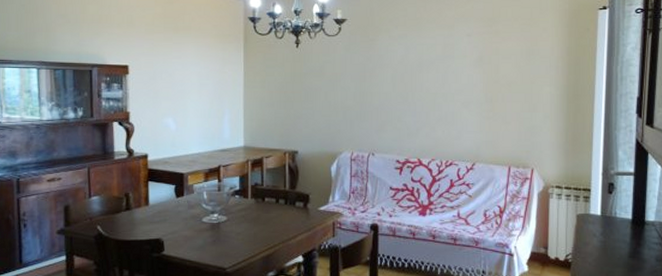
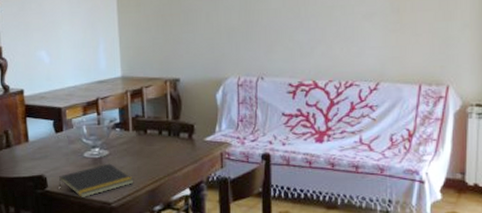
notepad: none [175,229,250,263] -> present [58,163,134,199]

